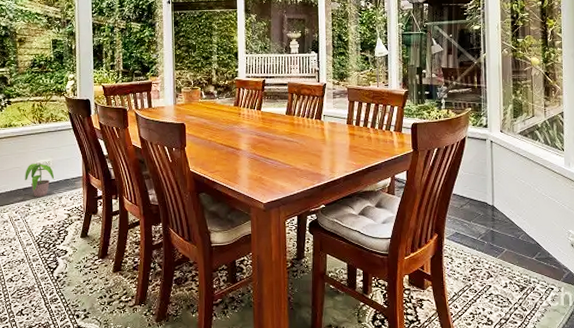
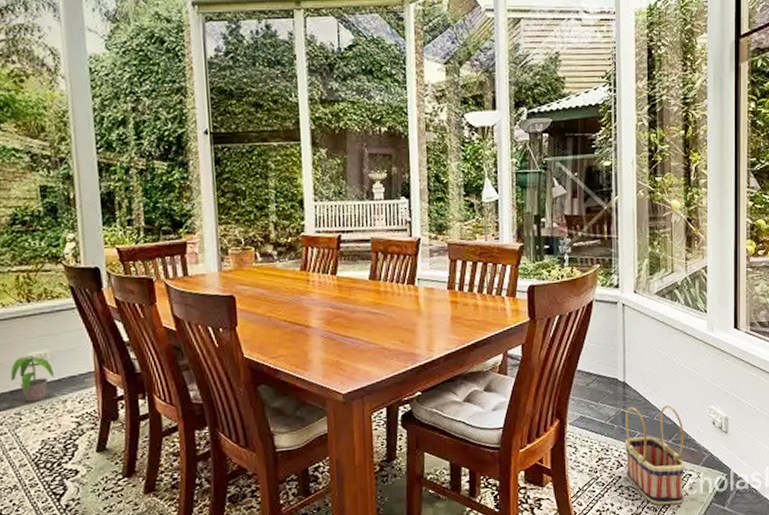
basket: none [494,227,547,313] -> present [625,405,685,505]

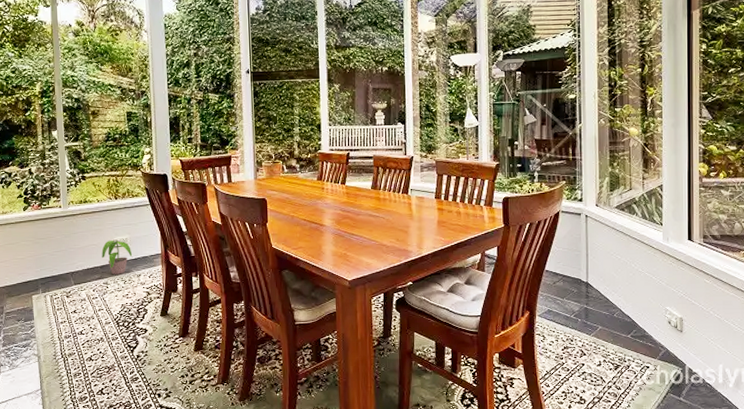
basket: present [625,405,685,505] -> none [587,304,642,392]

